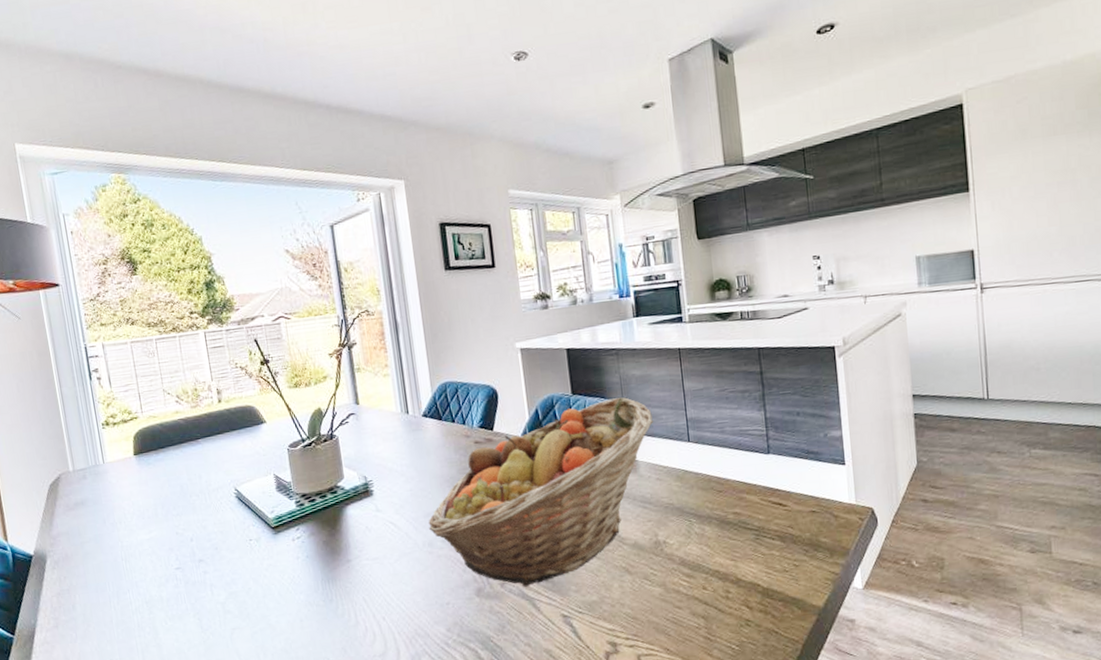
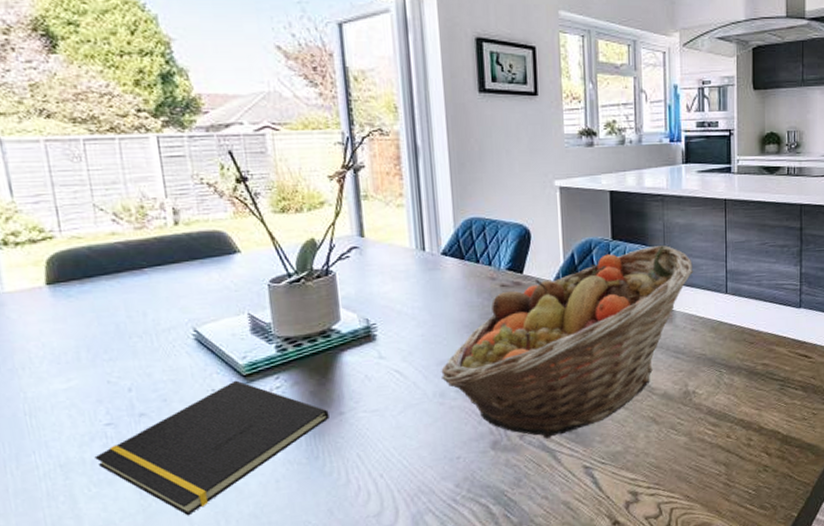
notepad: none [169,531,340,649] -> present [94,380,330,516]

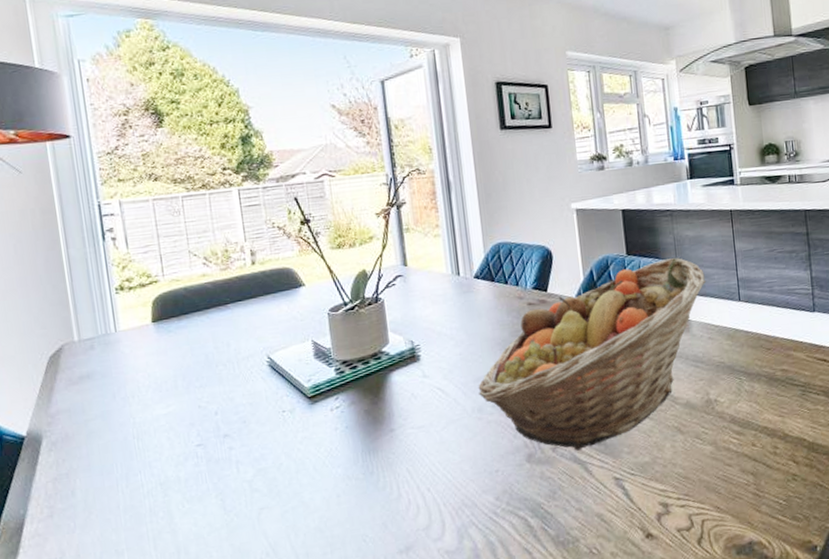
notepad: present [94,380,330,516] -> none [188,402,382,530]

